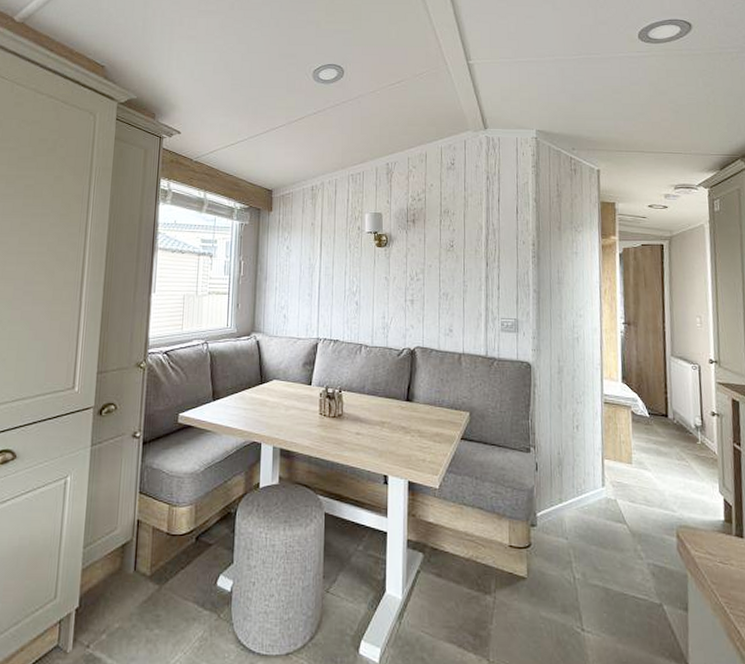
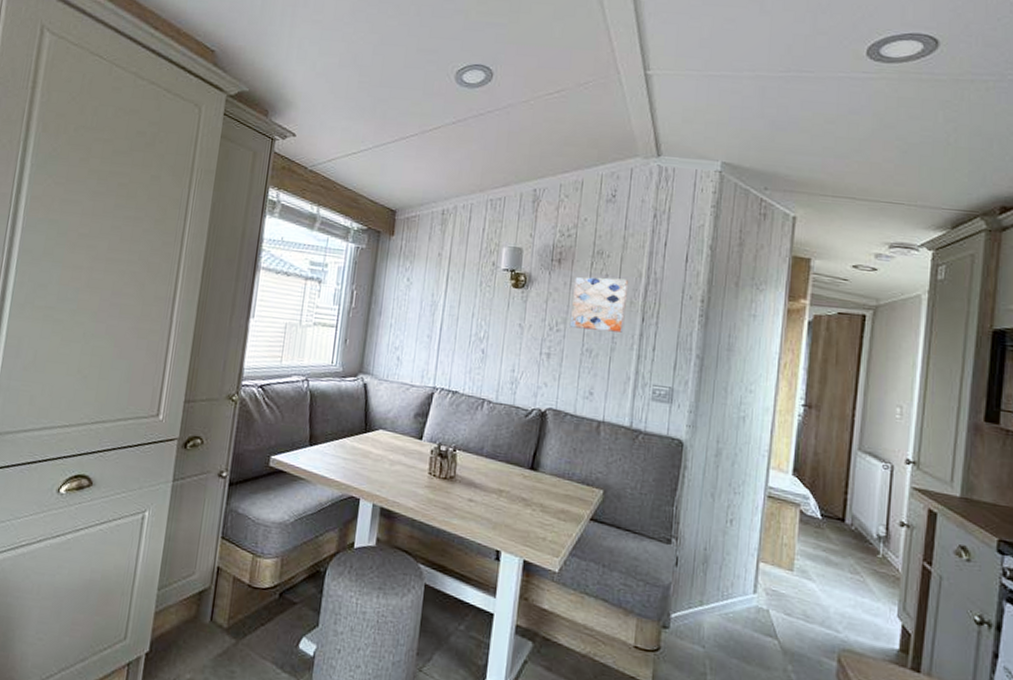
wall art: none [427,232,473,277] -> present [569,277,629,333]

